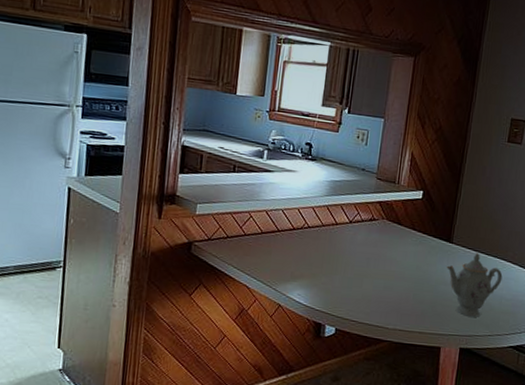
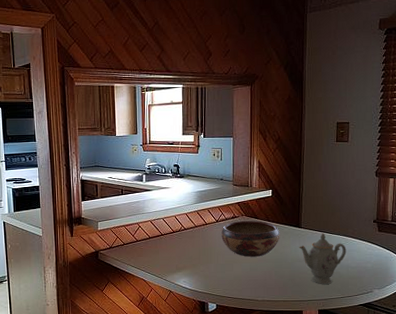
decorative bowl: none [353,225,426,274] -> present [221,220,280,257]

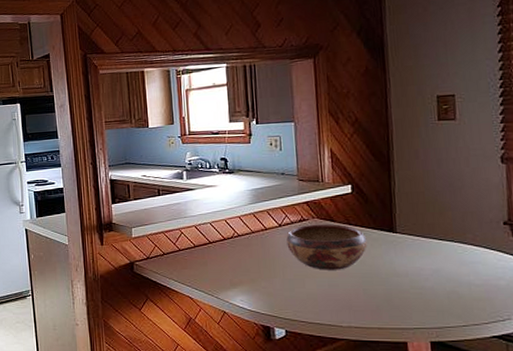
teapot: present [299,233,346,284] -> none [395,239,466,307]

